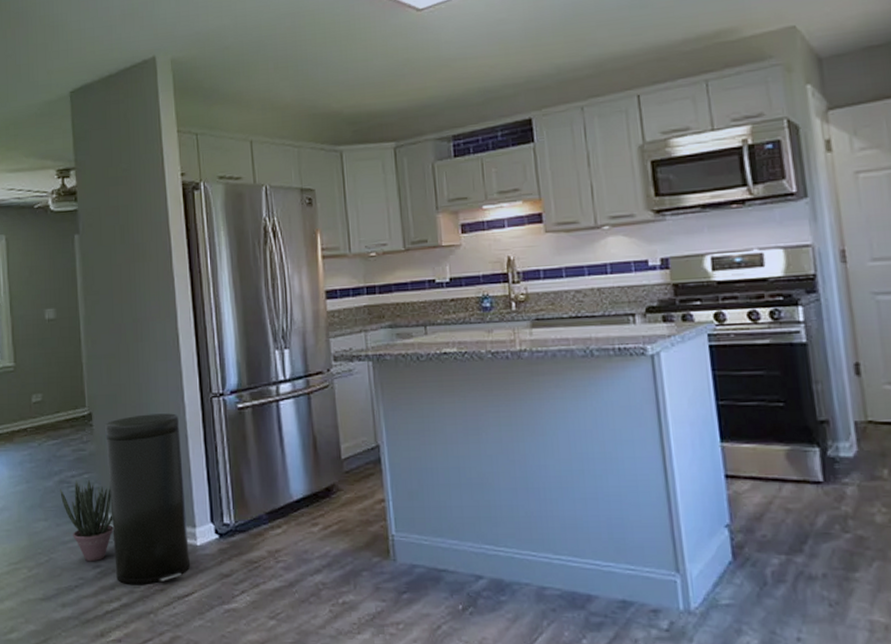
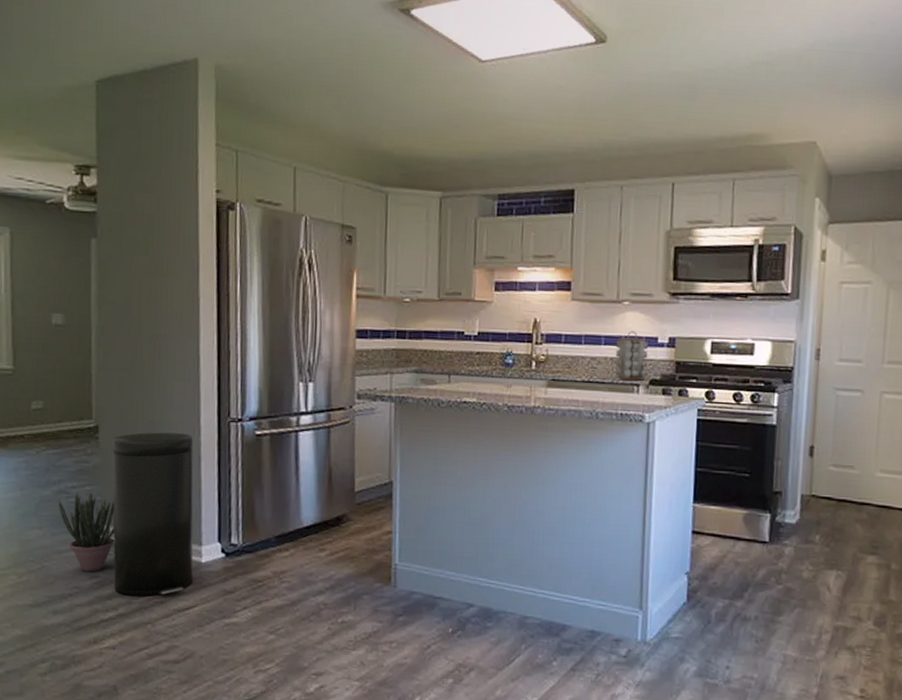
spice rack: none [601,256,642,312] -> present [614,330,648,381]

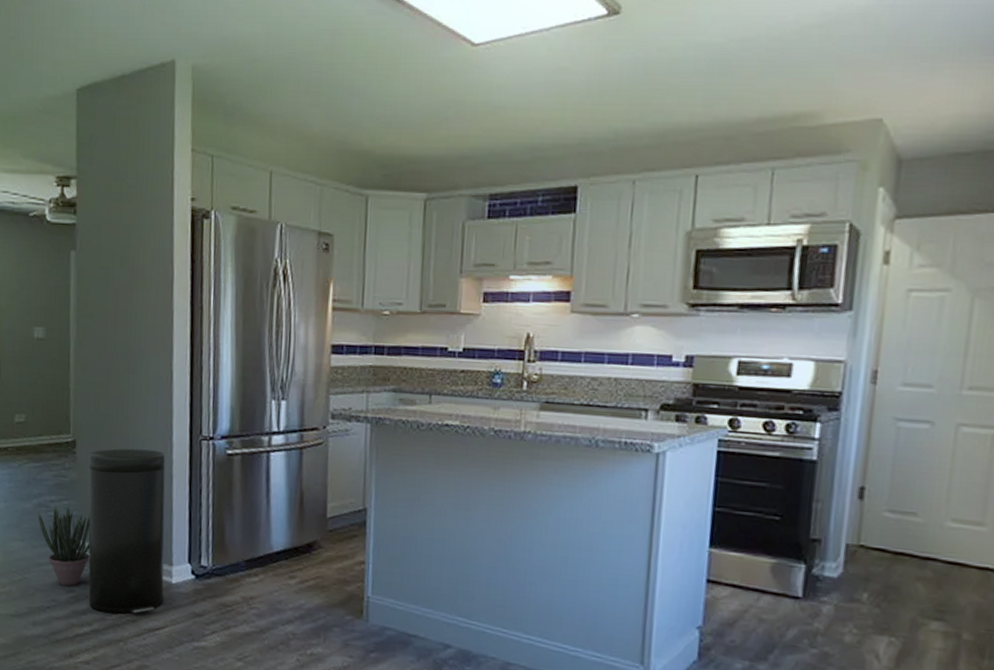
spice rack: present [614,330,648,381] -> none [619,347,660,406]

